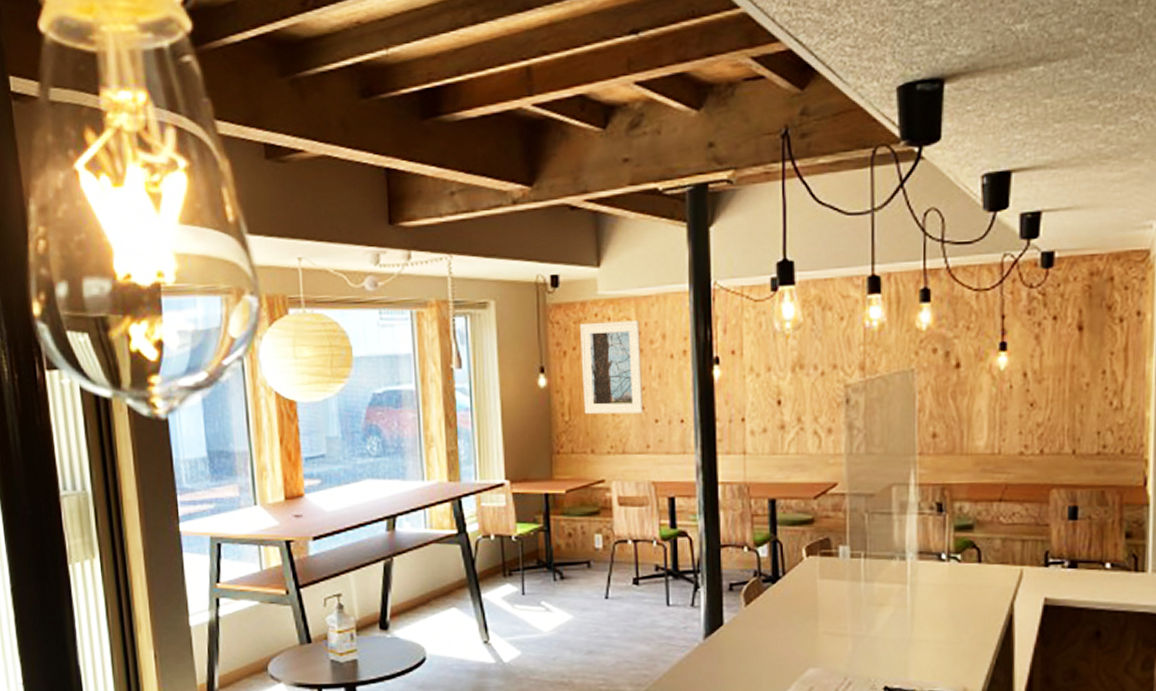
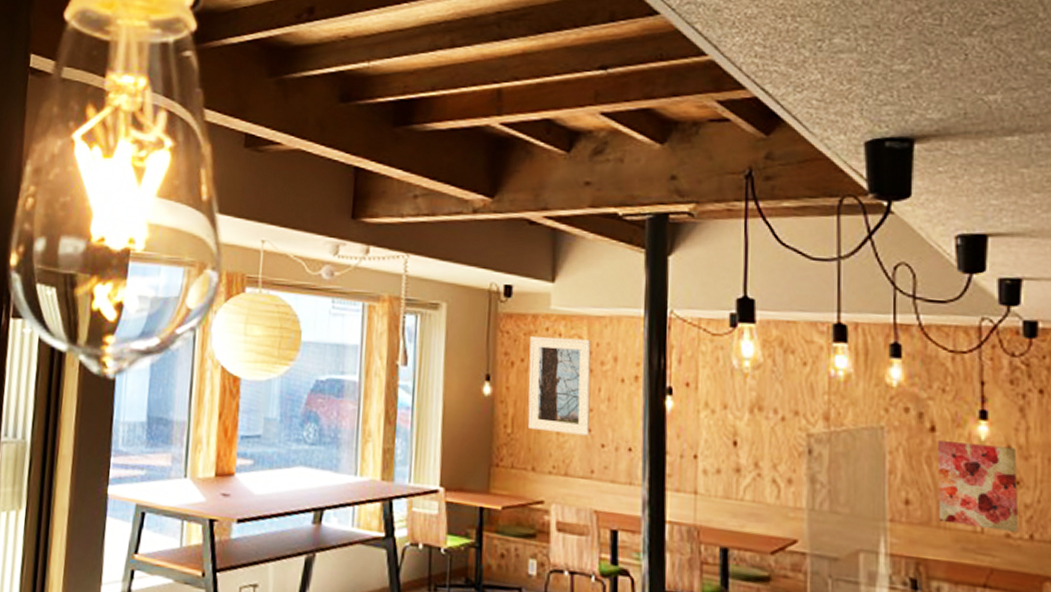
wall art: none [961,373,1032,450] -> present [937,441,1019,533]

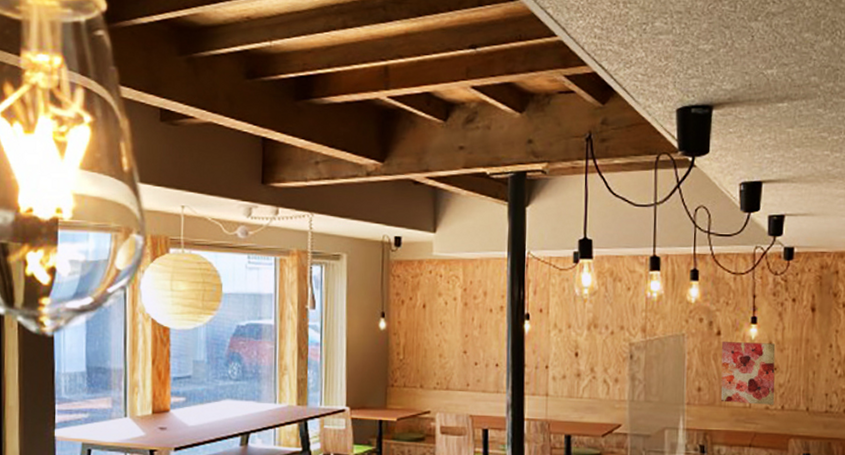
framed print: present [527,336,591,436] -> none [416,278,466,357]

